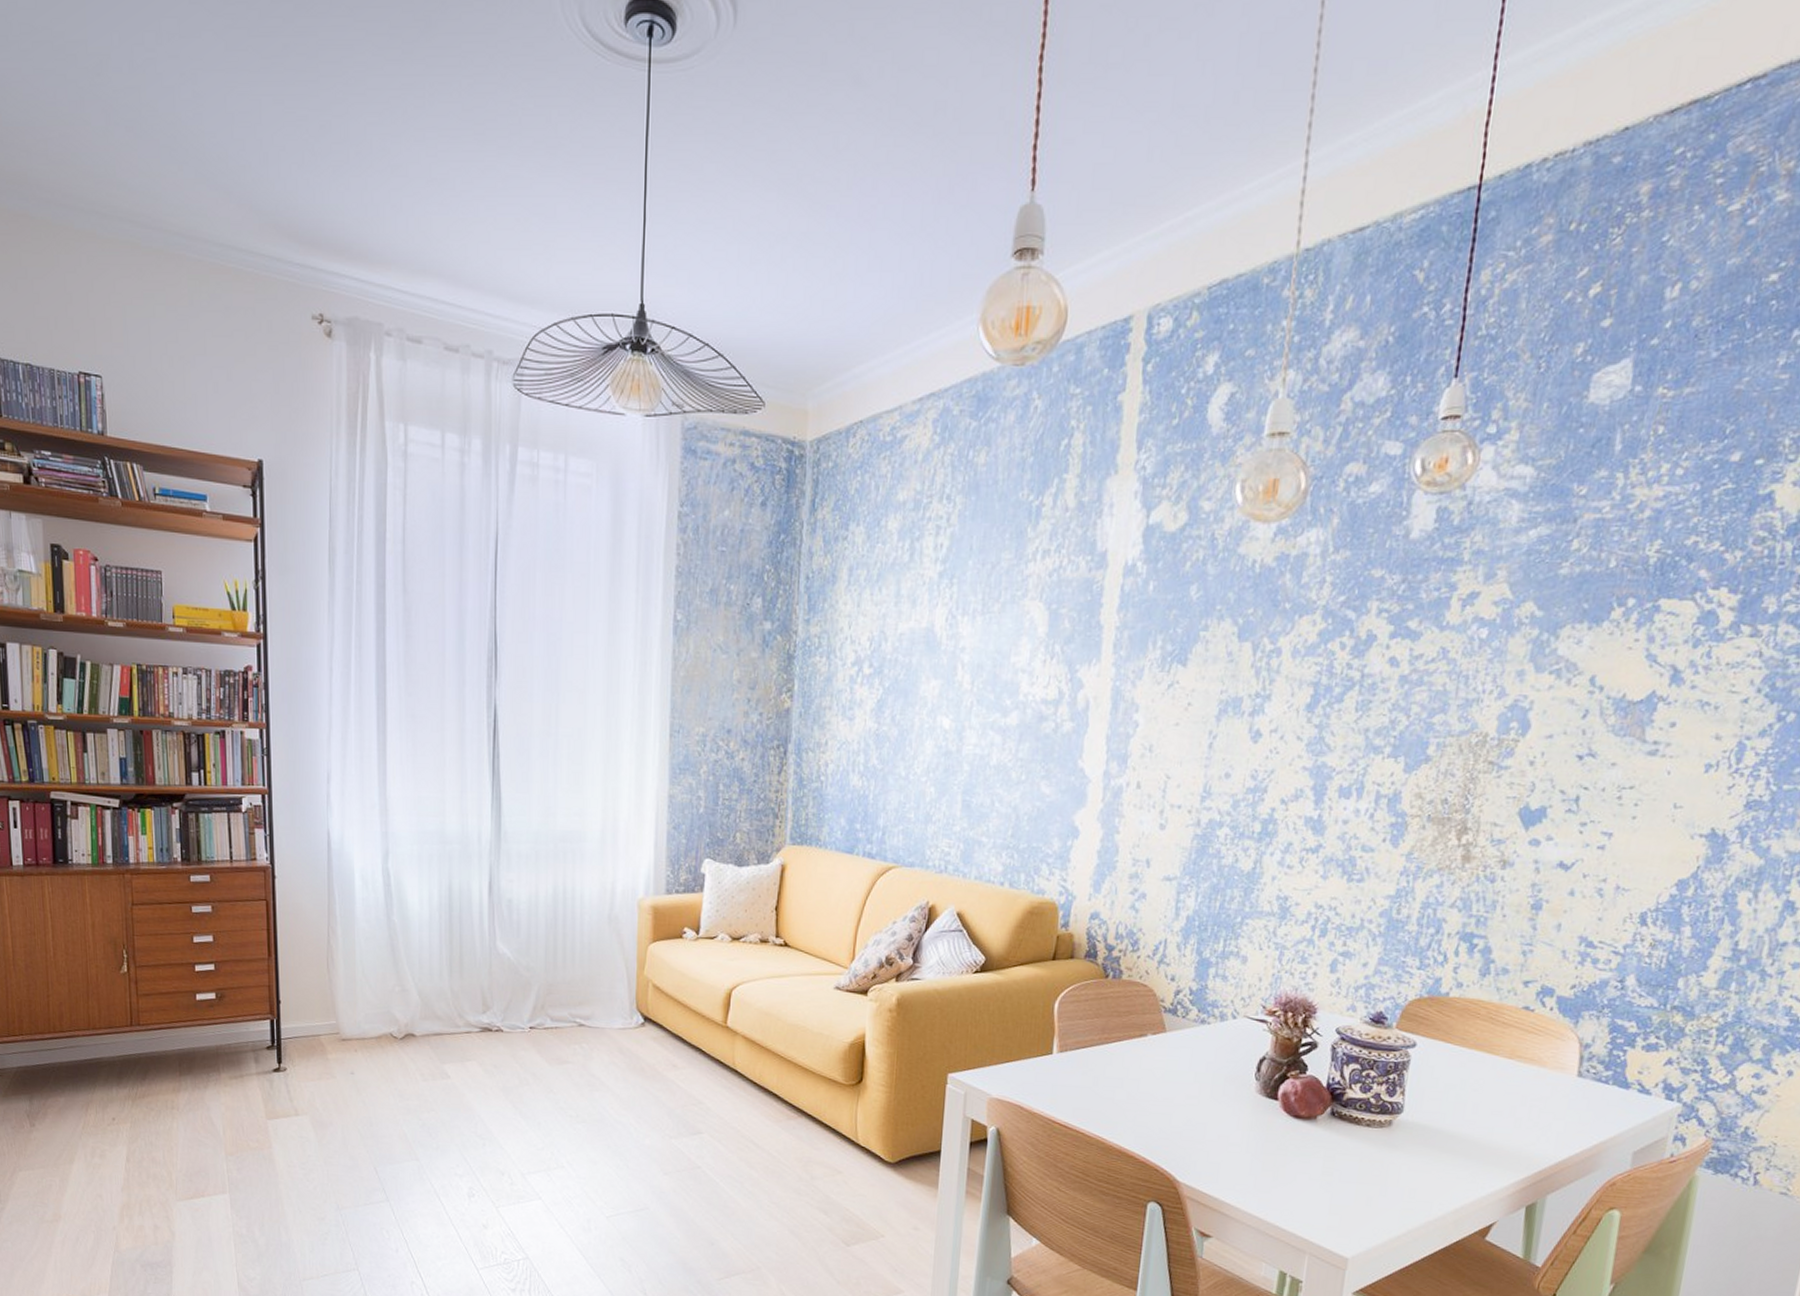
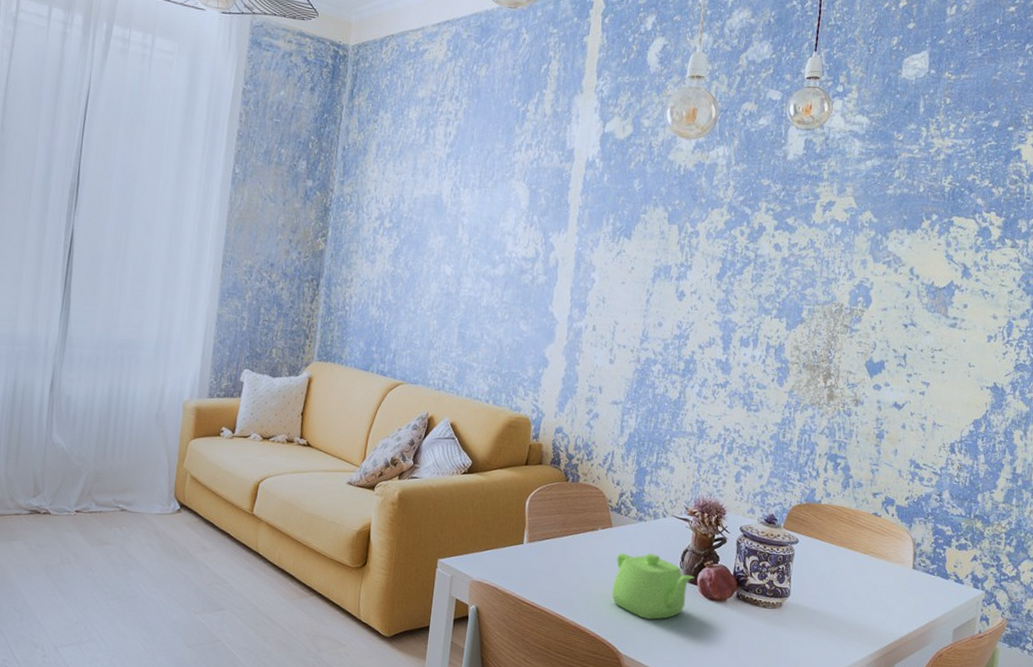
teapot: none [1166,1062,1274,1143] -> present [612,552,694,620]

